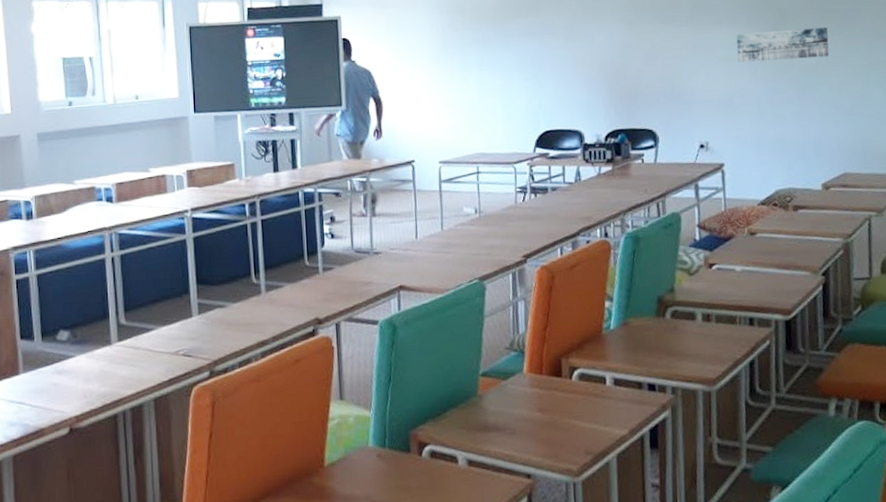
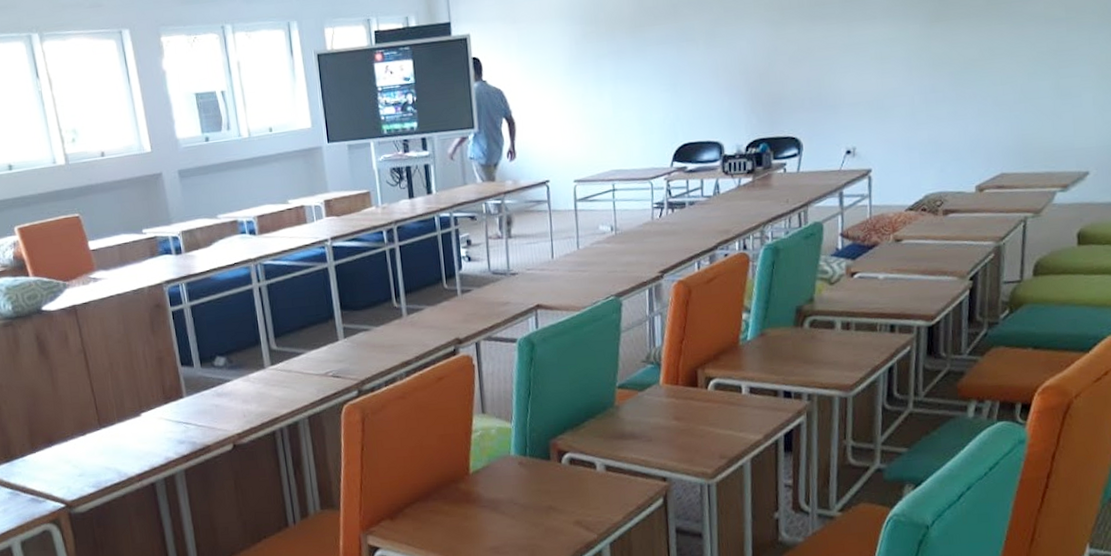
wall art: present [736,27,830,63] -> none [891,16,994,60]

